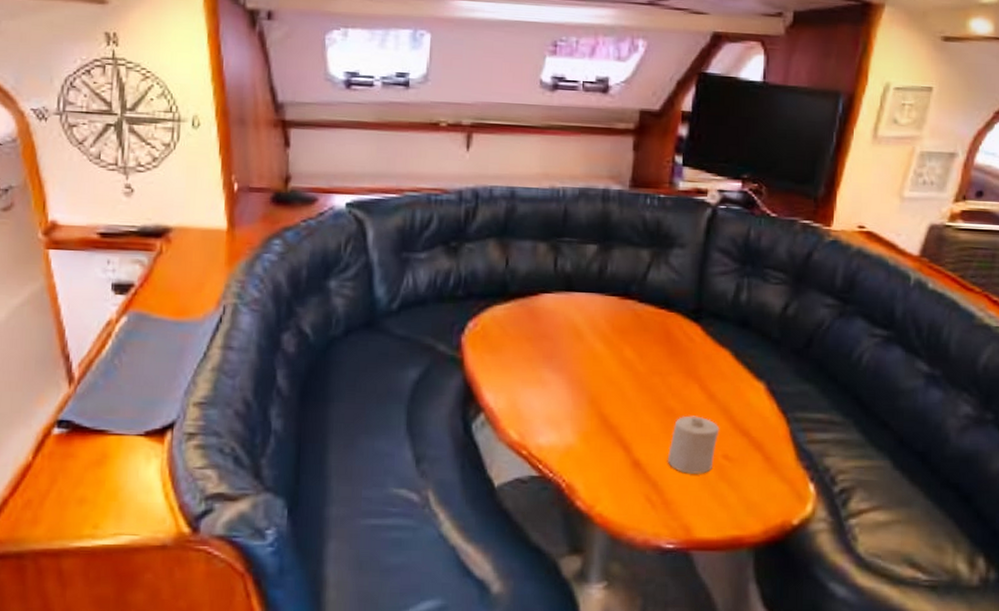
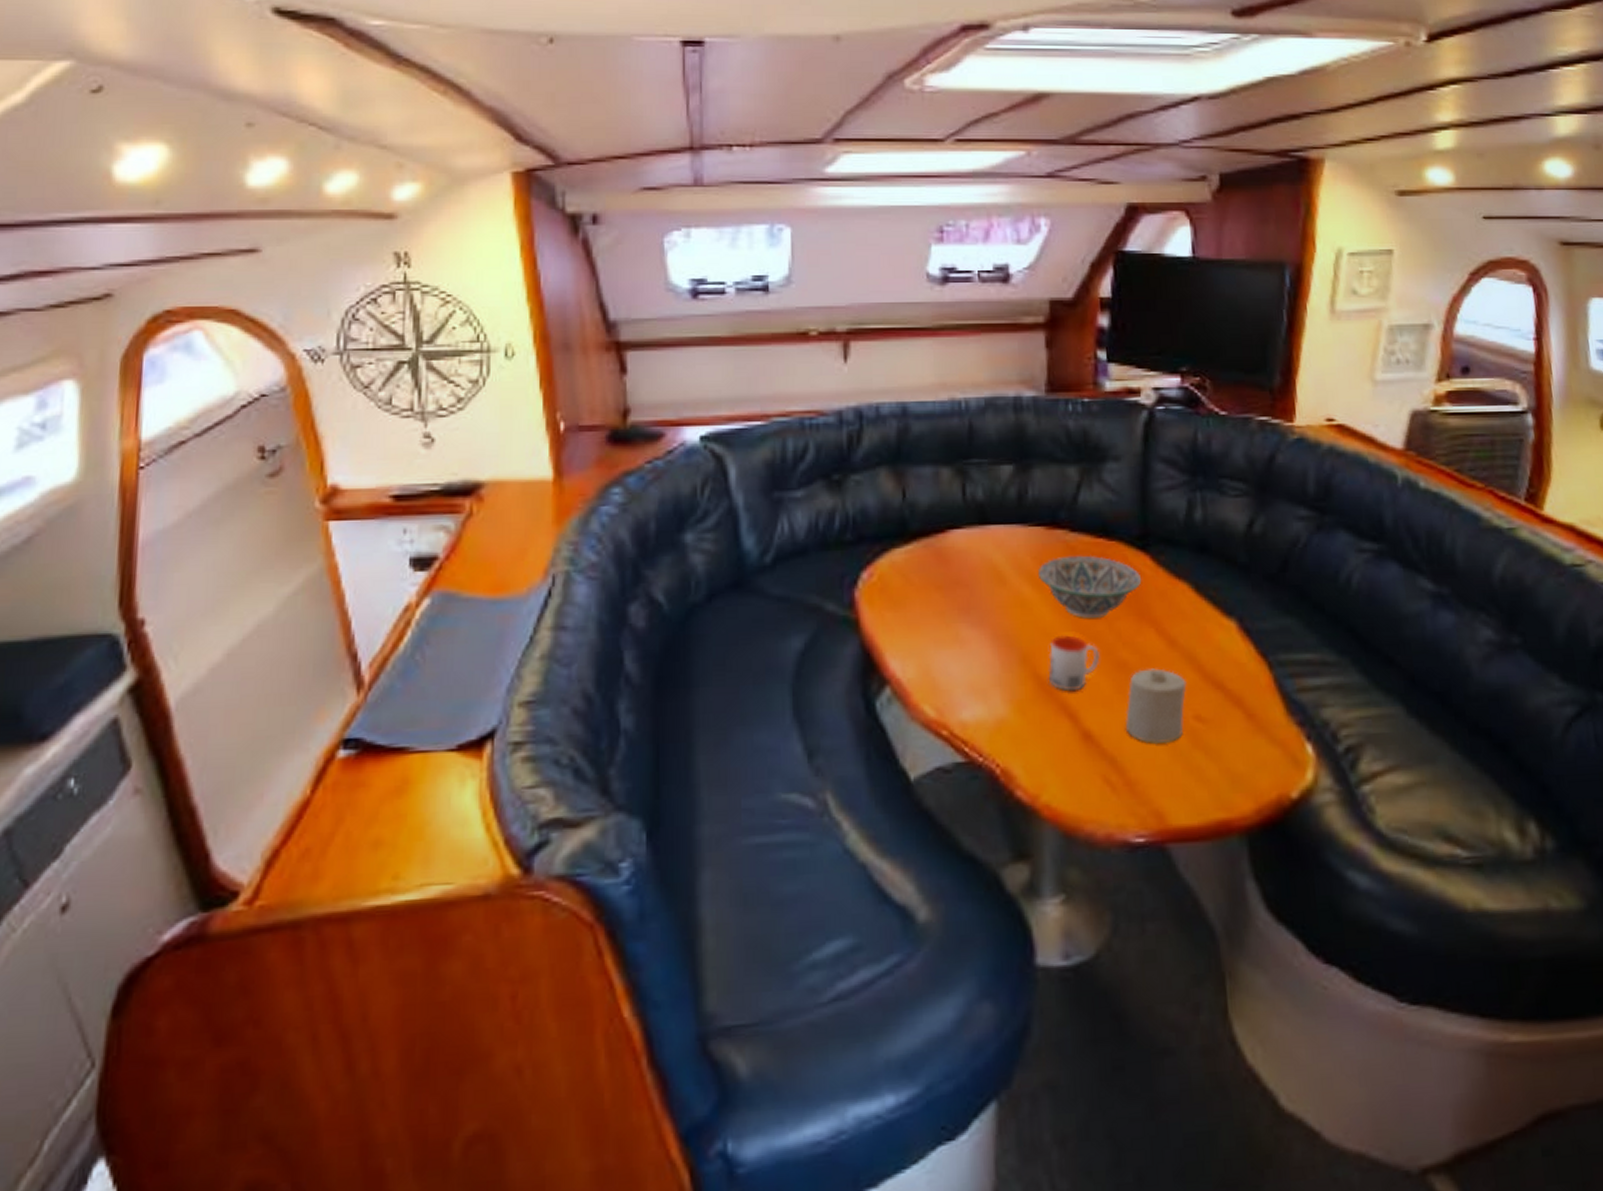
decorative bowl: none [609,321,693,374] -> present [1037,555,1142,619]
mug: none [611,384,653,428] -> present [1049,635,1100,691]

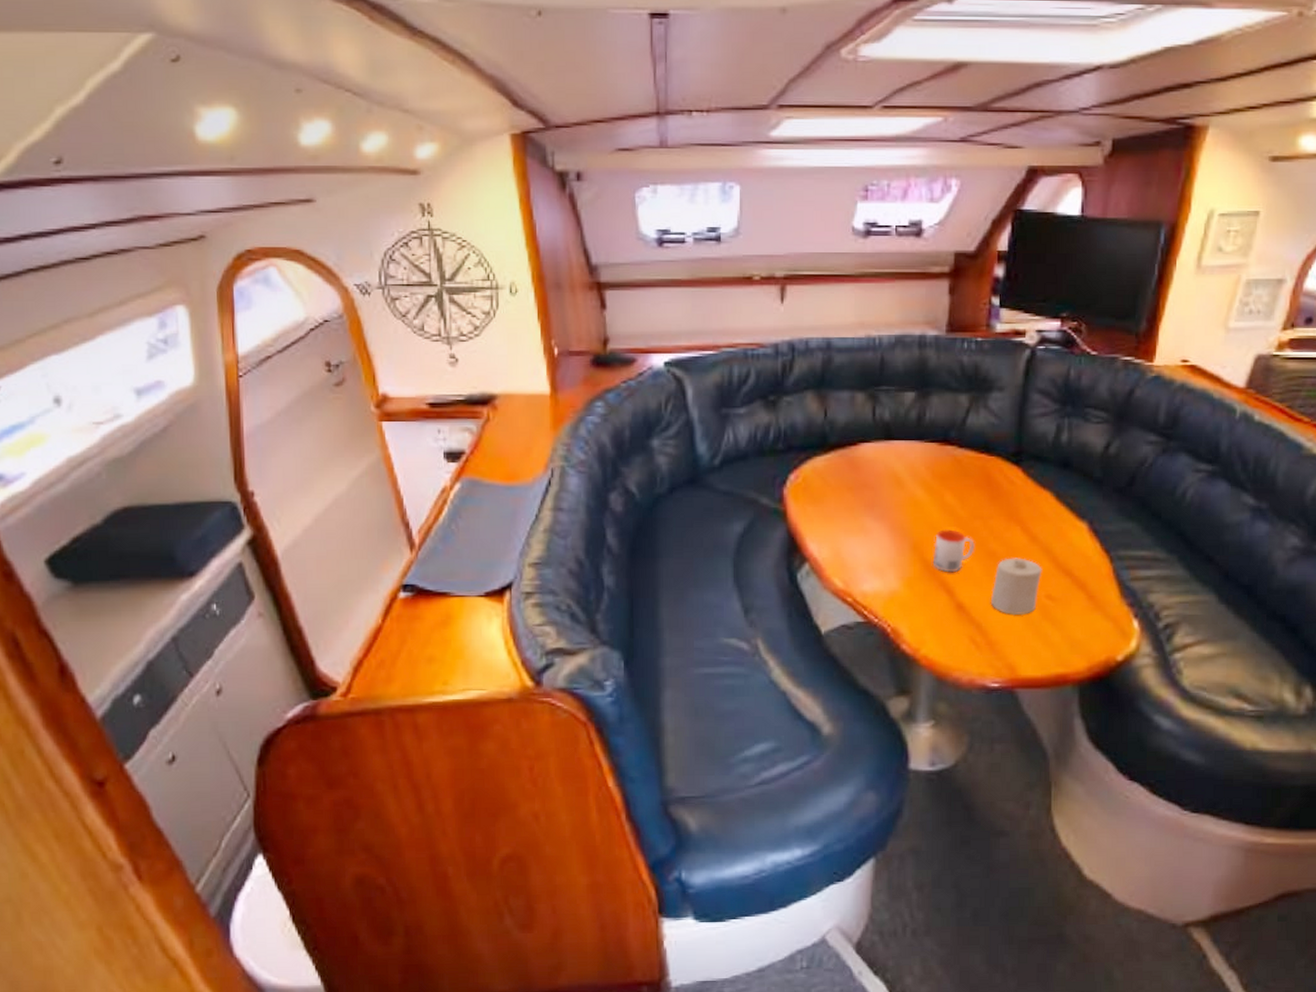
decorative bowl: present [1037,555,1142,619] -> none [929,467,1014,518]

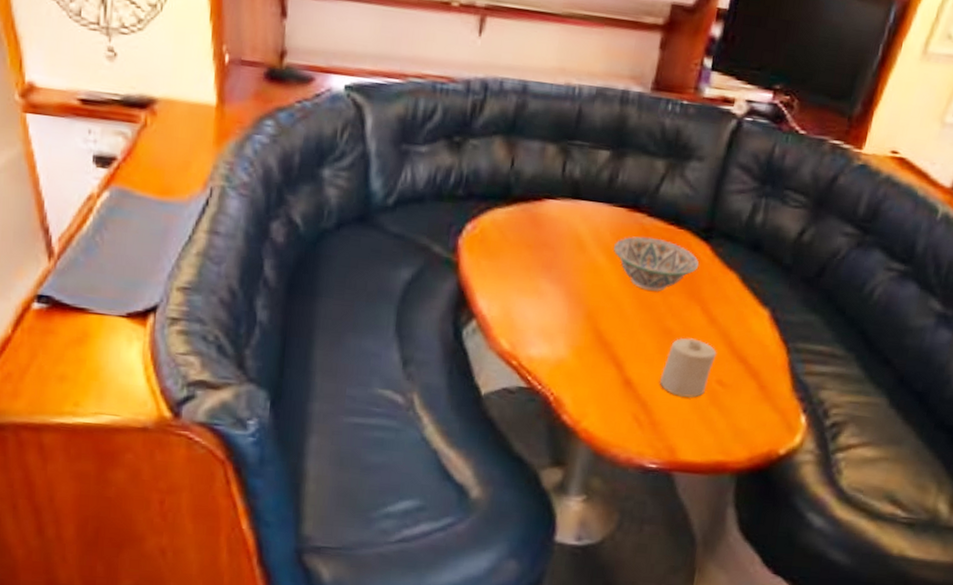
decorative bowl: none [929,467,1014,518] -> present [613,236,700,292]
mug: present [933,529,975,572] -> none [606,300,651,346]

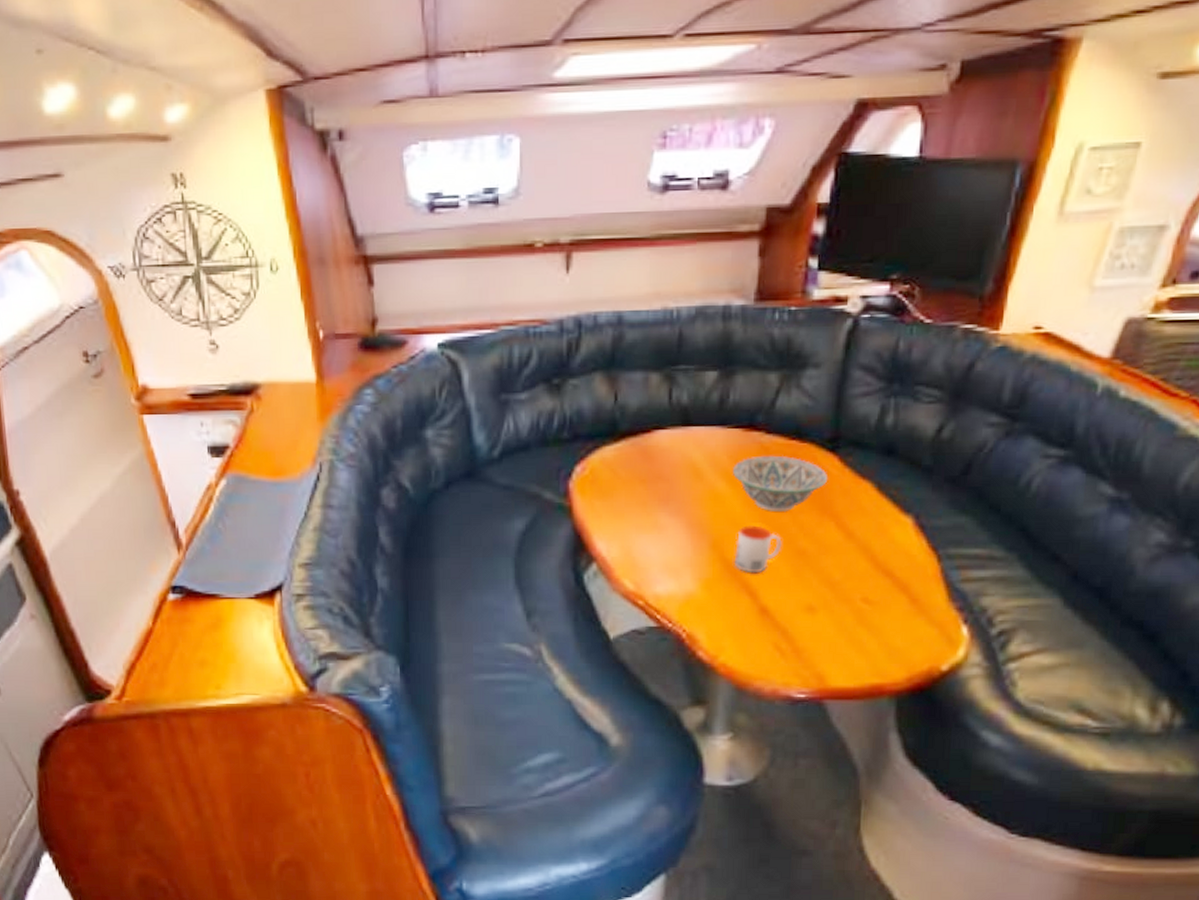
mug: none [606,300,651,346] -> present [735,525,782,572]
candle: present [660,337,717,399] -> none [799,557,859,621]

